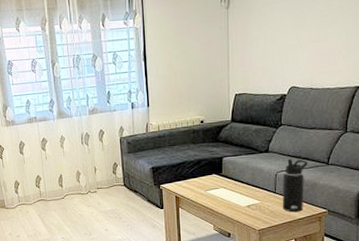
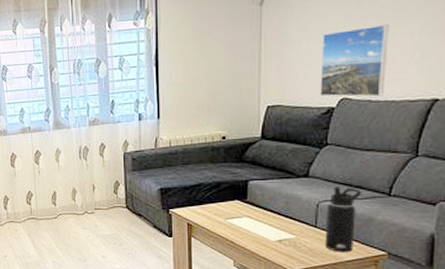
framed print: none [274,26,324,86] -> present [320,23,389,97]

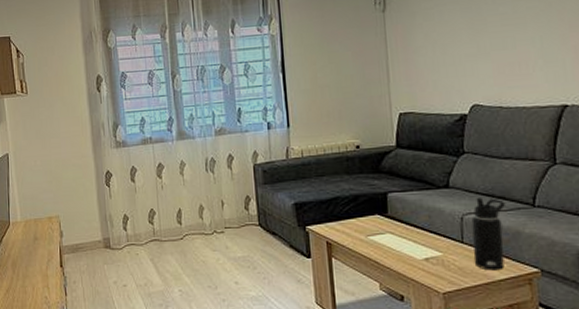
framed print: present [320,23,389,97] -> none [447,31,514,104]

